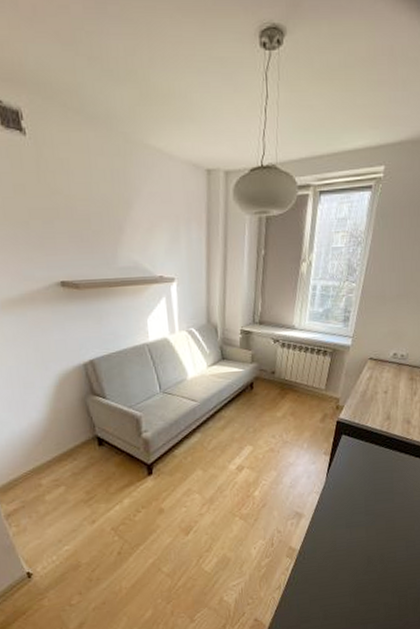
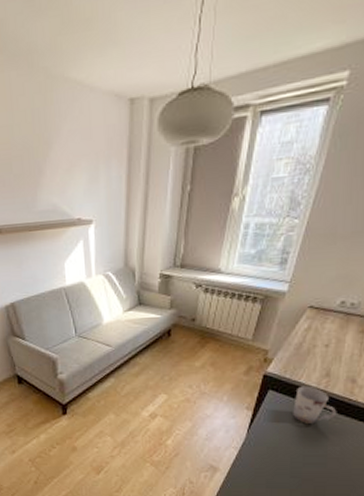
cup: none [363,429,398,464] -> present [293,386,337,423]

